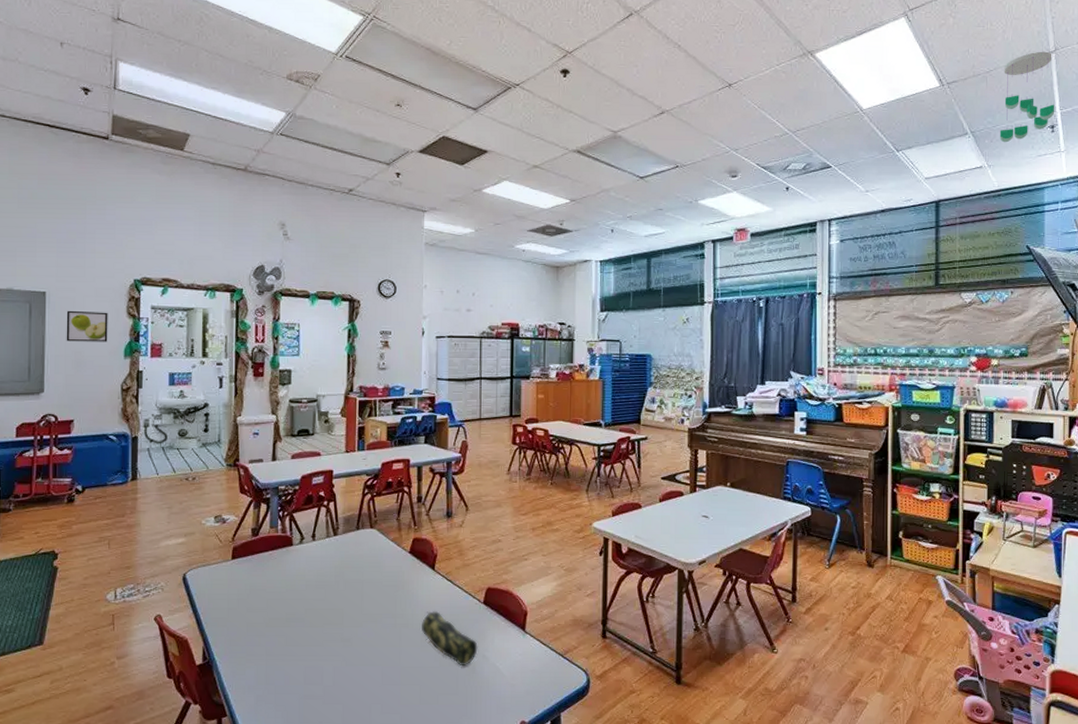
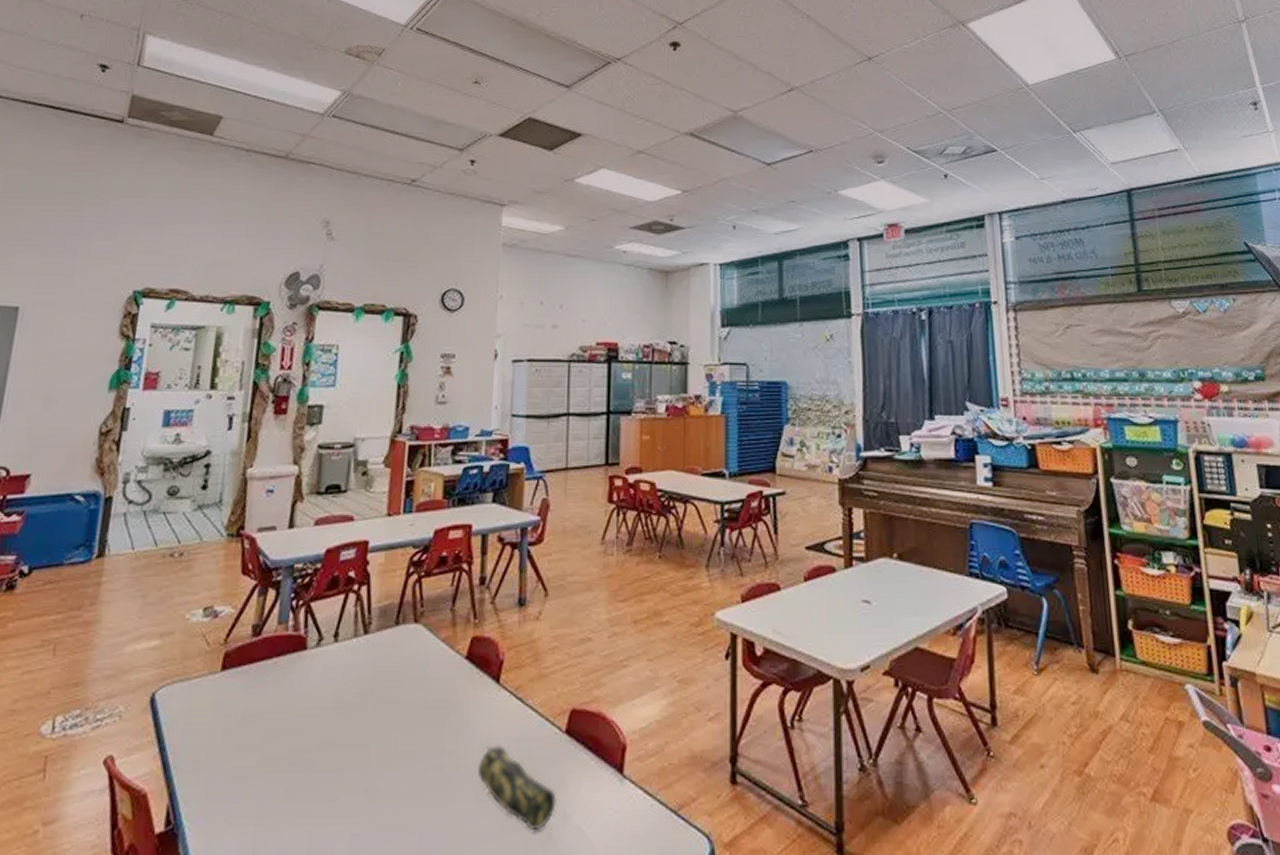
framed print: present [66,310,108,342] -> none [36,330,95,371]
ceiling mobile: present [999,51,1055,143] -> none [1188,20,1256,122]

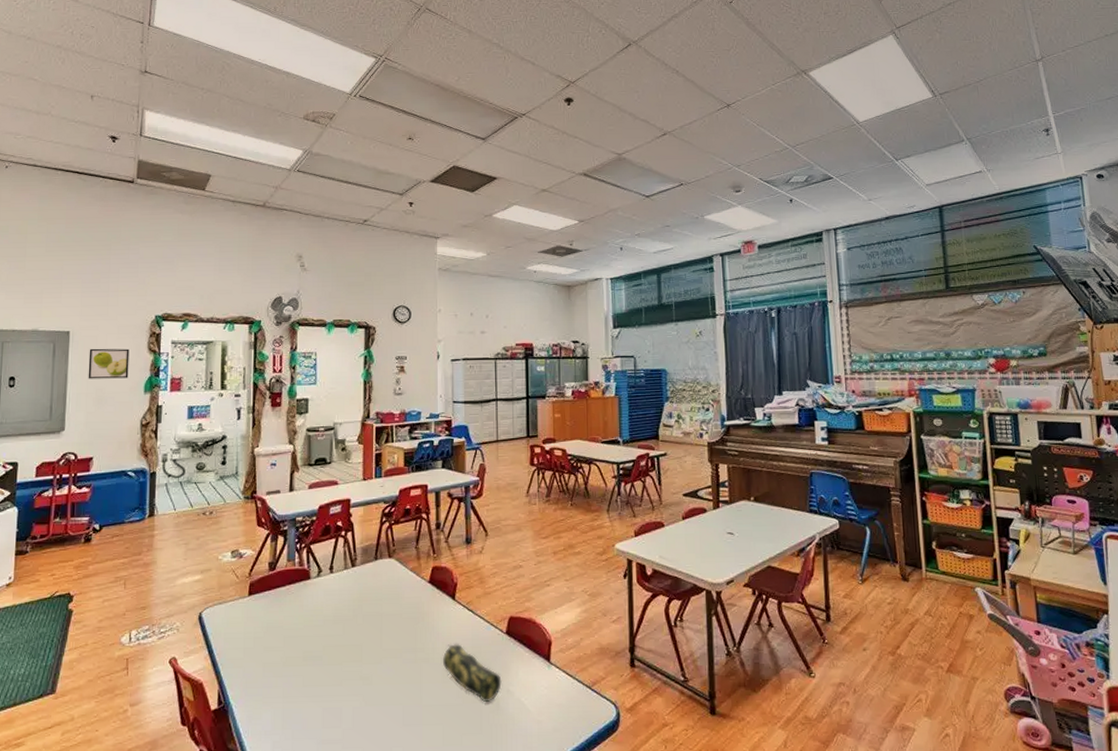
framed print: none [36,330,95,371] -> present [88,348,130,379]

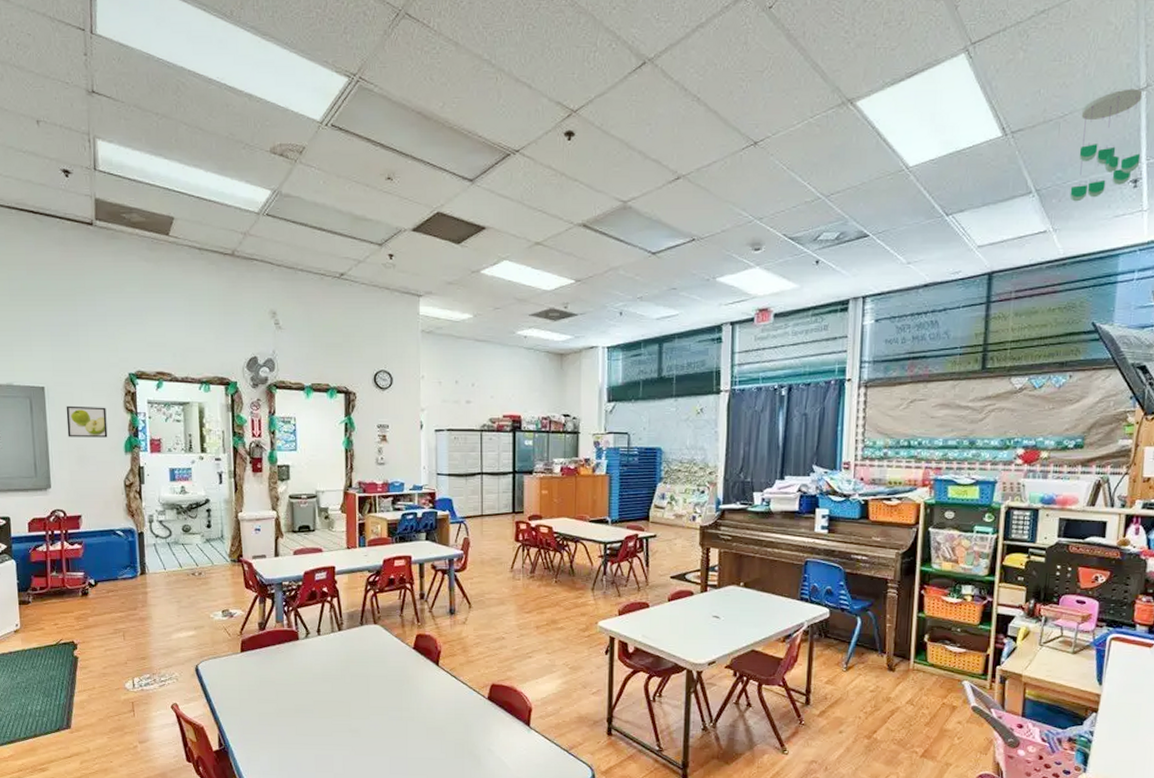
pencil case: present [443,643,502,702] -> none [427,705,483,758]
ceiling mobile: none [993,60,1048,148] -> present [1069,88,1143,202]

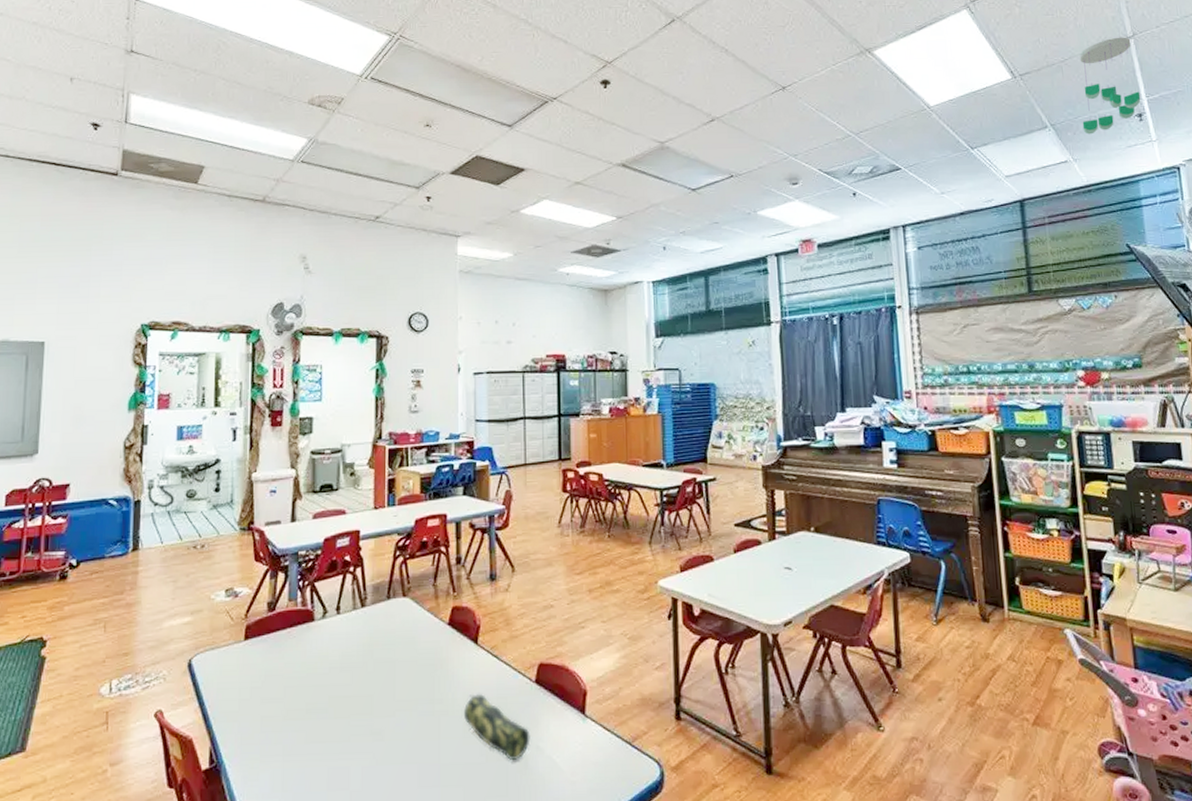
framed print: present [66,405,108,438] -> none [65,361,112,396]
pencil case: none [427,705,483,758] -> present [464,693,530,760]

